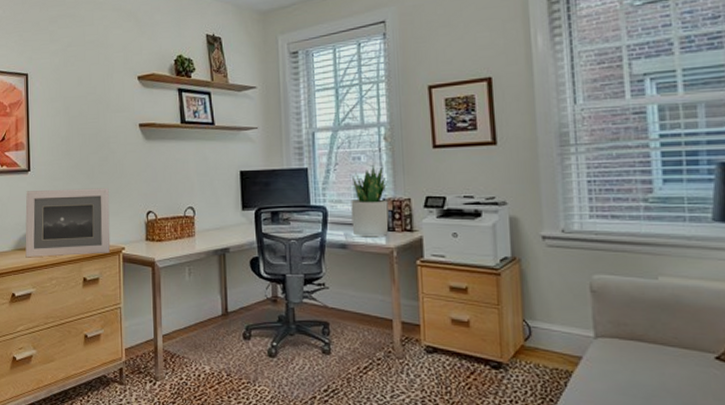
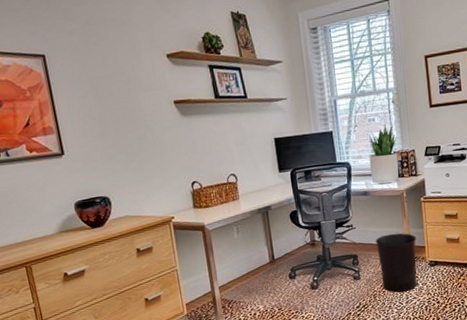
picture frame: present [25,188,111,258] -> none [63,164,161,238]
waste bin: none [353,301,409,382] -> present [375,233,418,292]

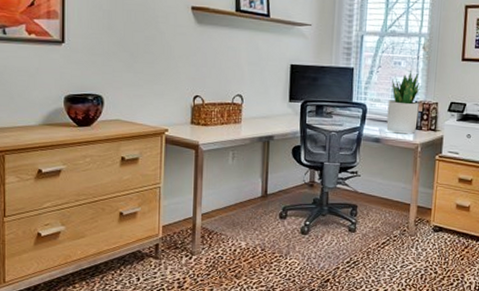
waste bin: present [375,233,418,292] -> none [379,188,424,254]

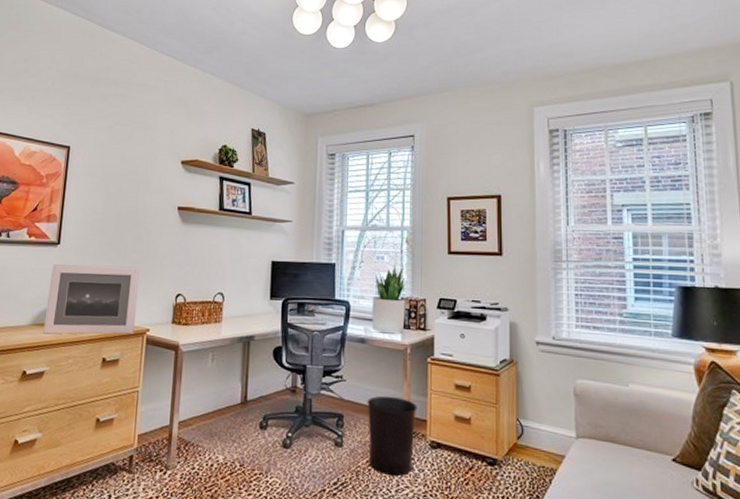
picture frame: none [56,64,154,135] -> present [43,264,140,335]
waste bin: none [379,188,424,254] -> present [367,395,418,476]

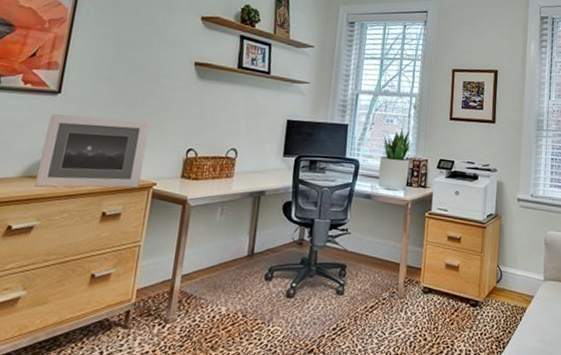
waste bin: present [367,395,418,476] -> none [367,247,414,319]

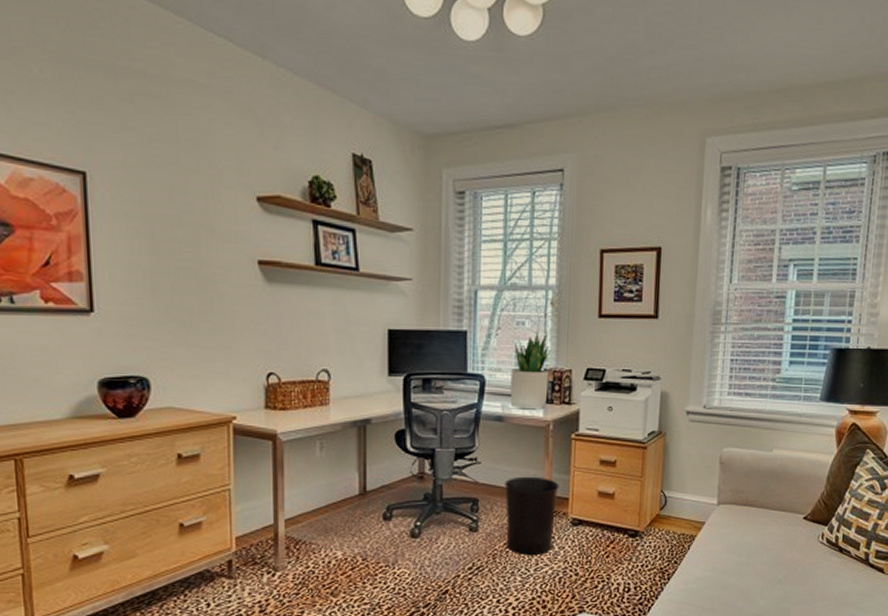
picture frame: present [35,114,150,188] -> none [87,338,217,429]
waste bin: none [367,247,414,319] -> present [504,476,559,555]

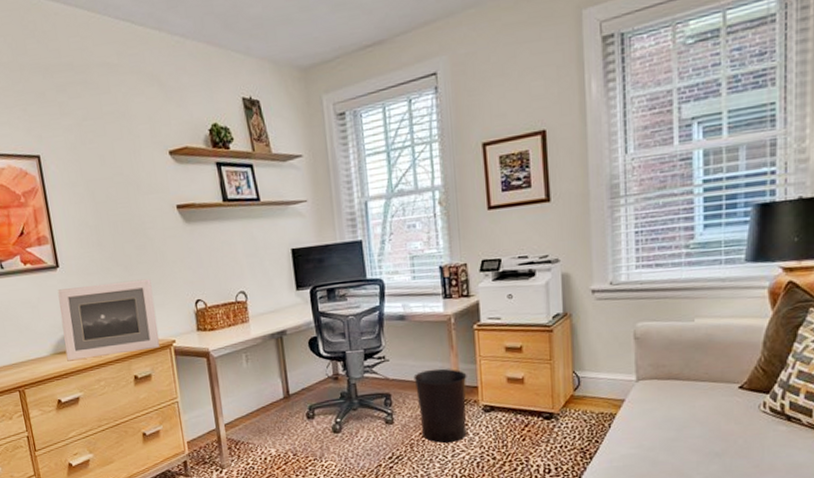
picture frame: none [87,338,217,429] -> present [57,278,161,361]
planter: present [510,332,550,410] -> none [406,232,446,307]

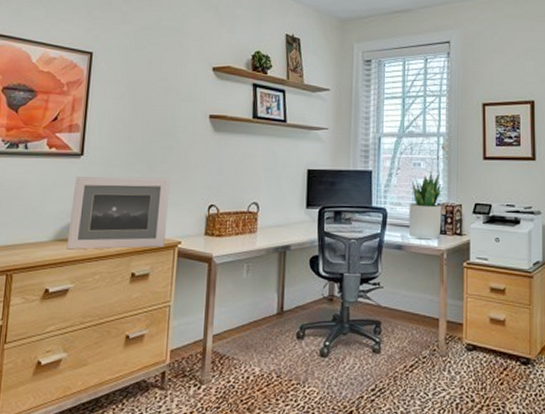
planter: none [406,232,446,307] -> present [408,172,442,240]
waste bin: present [413,368,467,443] -> none [404,301,454,379]

